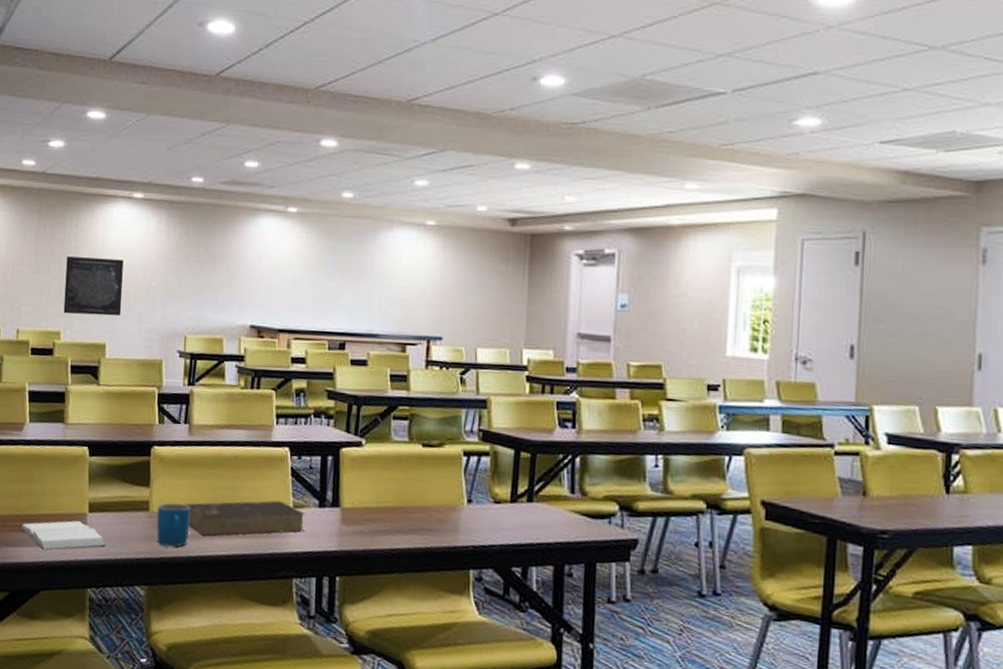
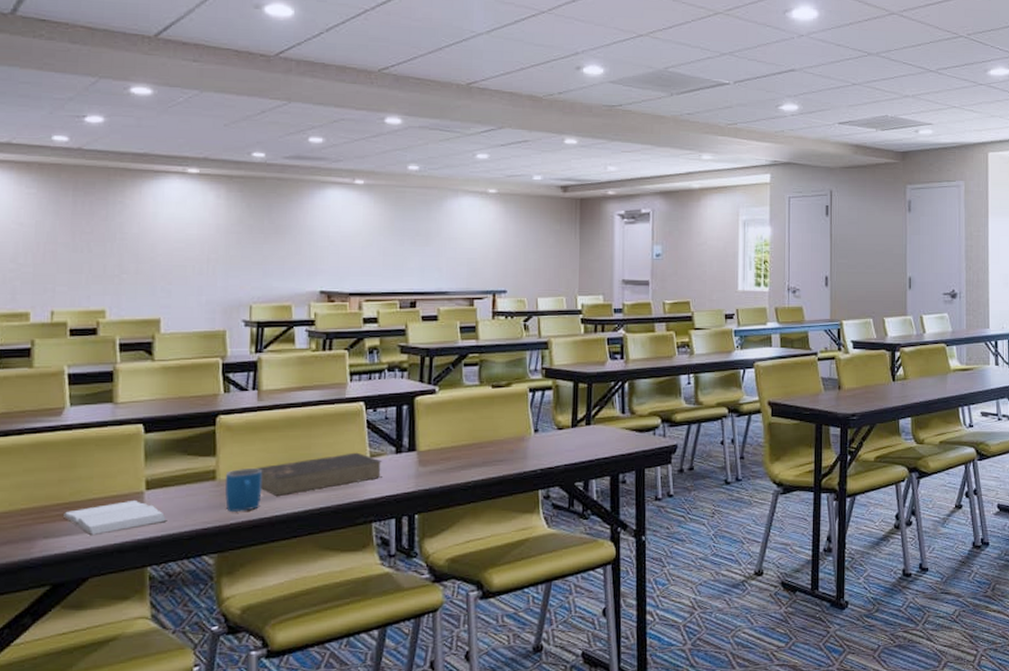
wall art: present [63,256,124,317] -> none [108,233,178,292]

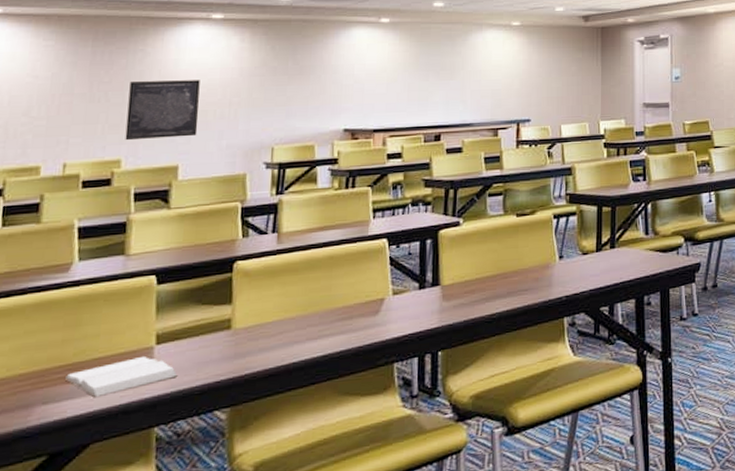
wall art: none [108,233,178,292] -> present [125,80,200,141]
mug: present [225,467,262,512] -> none [240,313,280,362]
book: present [256,452,383,496] -> none [274,290,406,342]

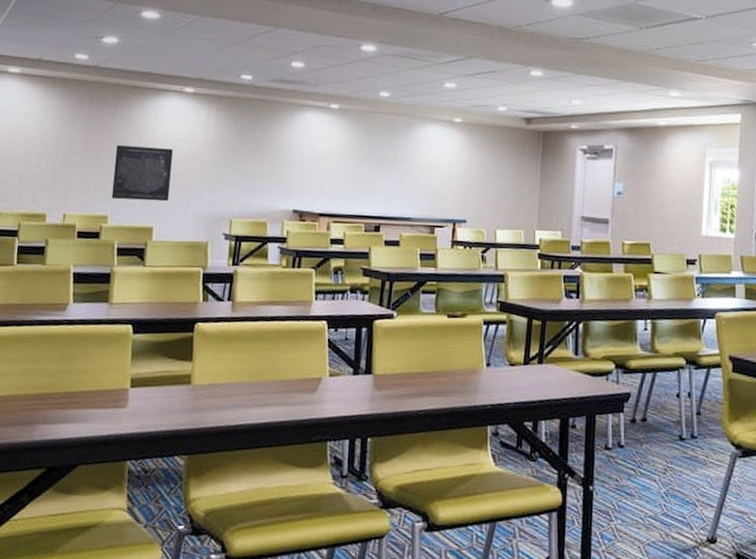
book: present [64,355,178,398] -> none [60,395,147,426]

